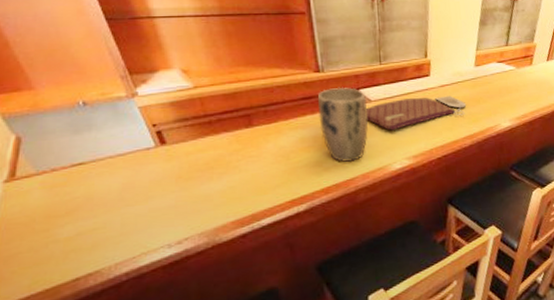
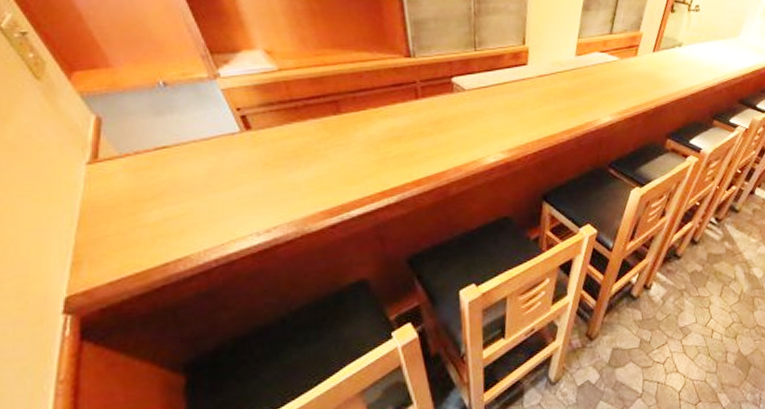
plant pot: present [317,87,368,163] -> none [408,74,461,155]
placemat: present [365,95,467,131] -> none [458,86,566,122]

